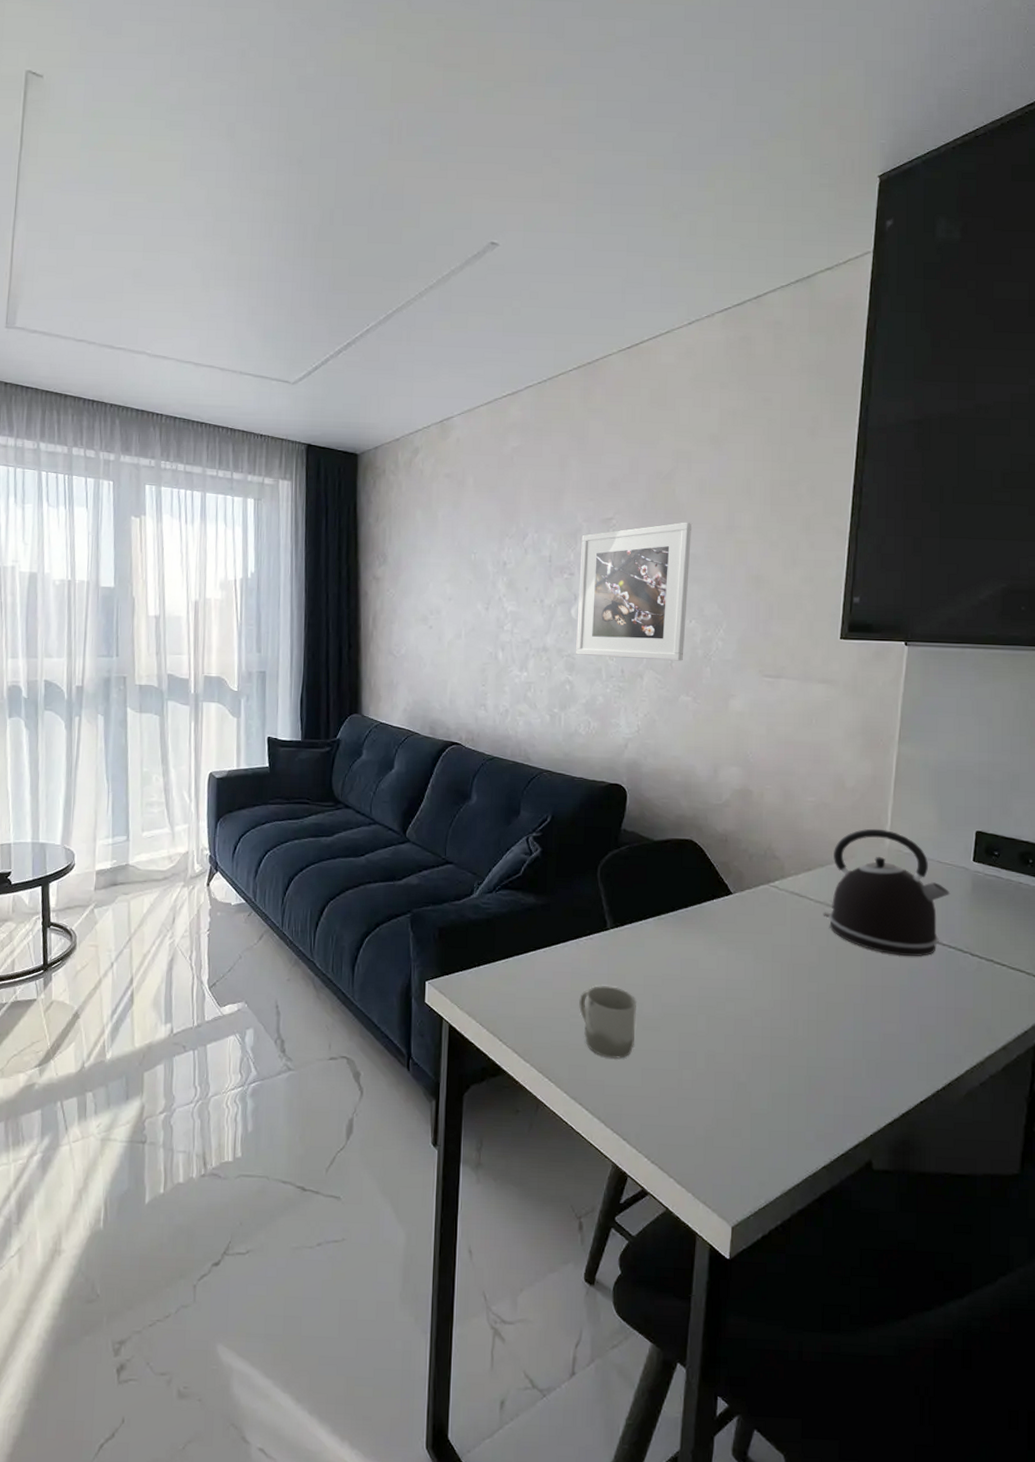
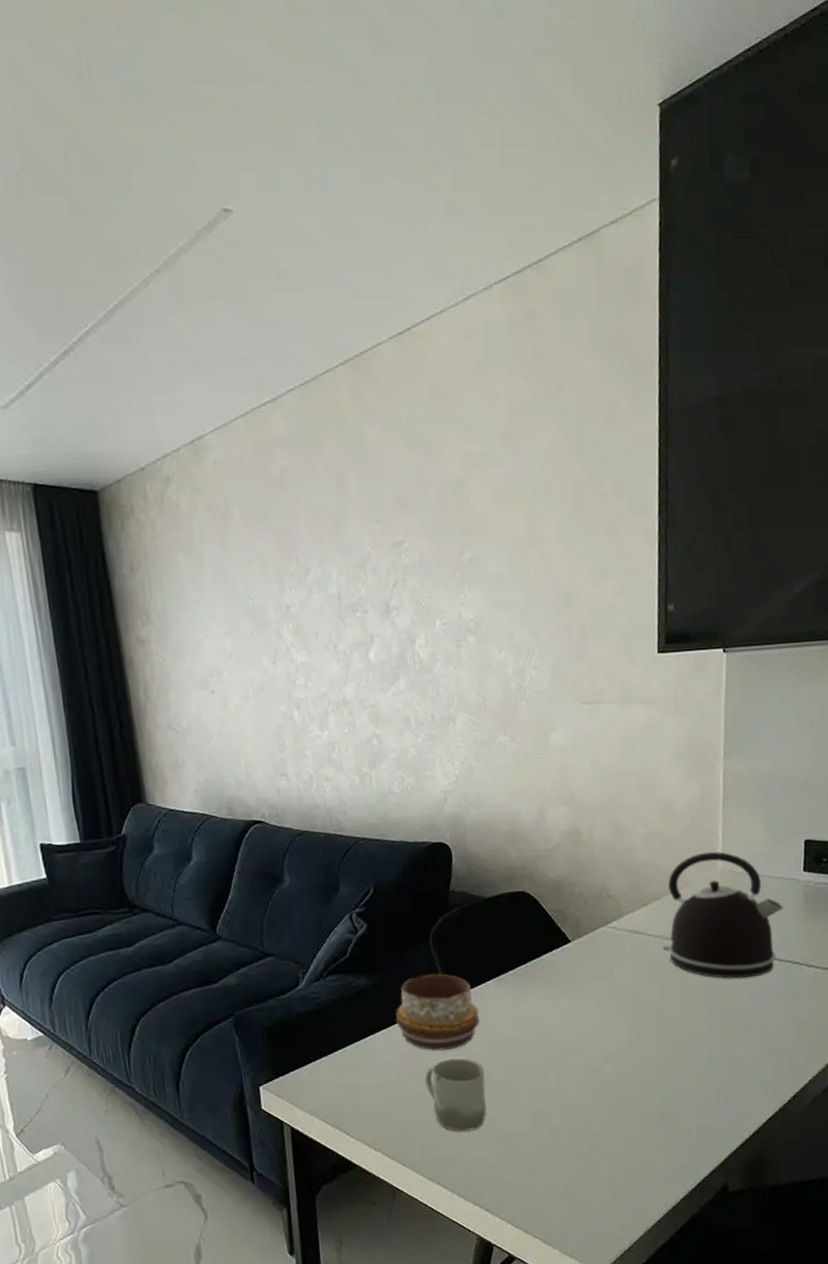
decorative bowl: none [558,903,638,978] -> present [396,973,480,1051]
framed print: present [576,522,693,661] -> none [371,537,497,704]

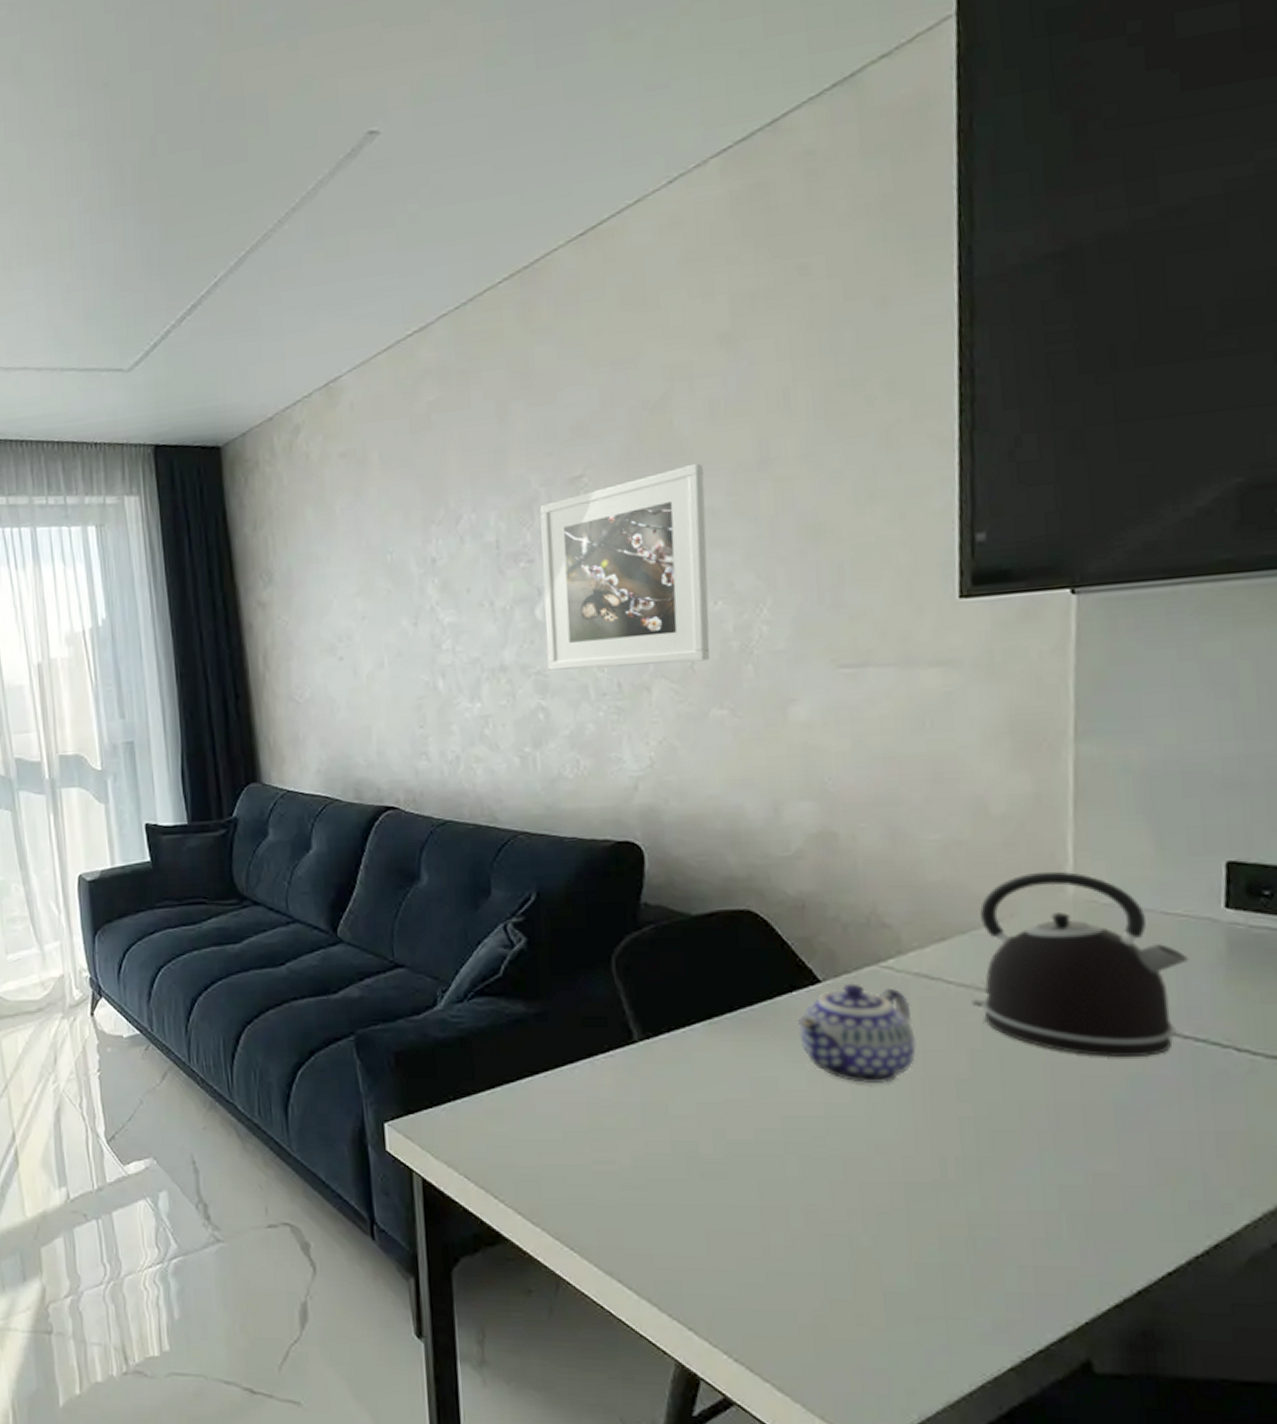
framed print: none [371,537,497,704] -> present [539,462,711,670]
decorative bowl: present [396,973,480,1051] -> none [563,1007,683,1109]
cup: present [425,1058,486,1132] -> none [603,1120,691,1218]
teapot: none [556,941,630,1013] -> present [798,983,916,1083]

